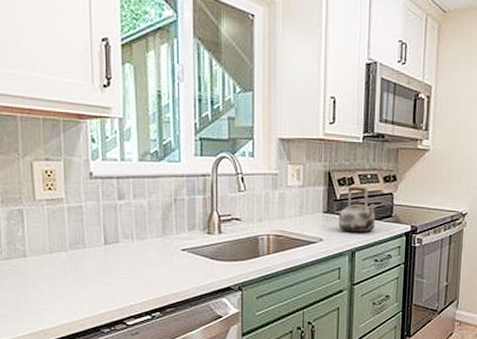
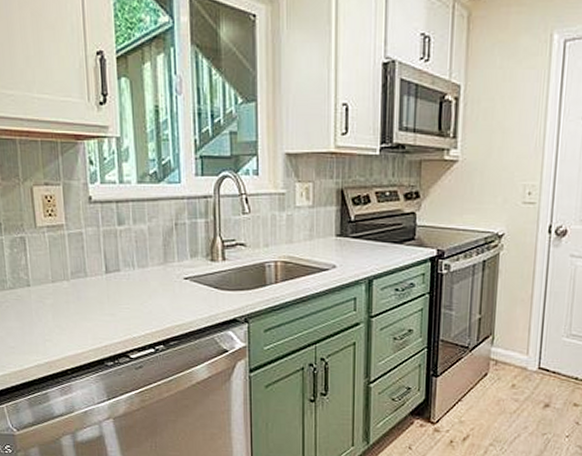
kettle: present [339,185,377,233] -> none [353,204,397,258]

